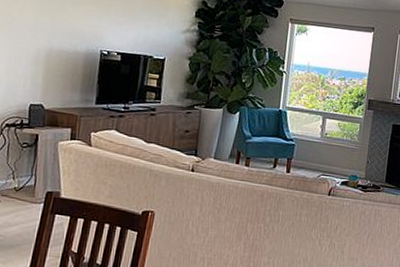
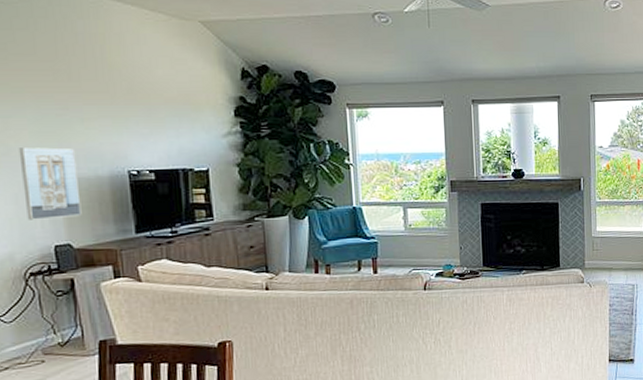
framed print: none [14,19,62,83] -> present [18,147,82,220]

